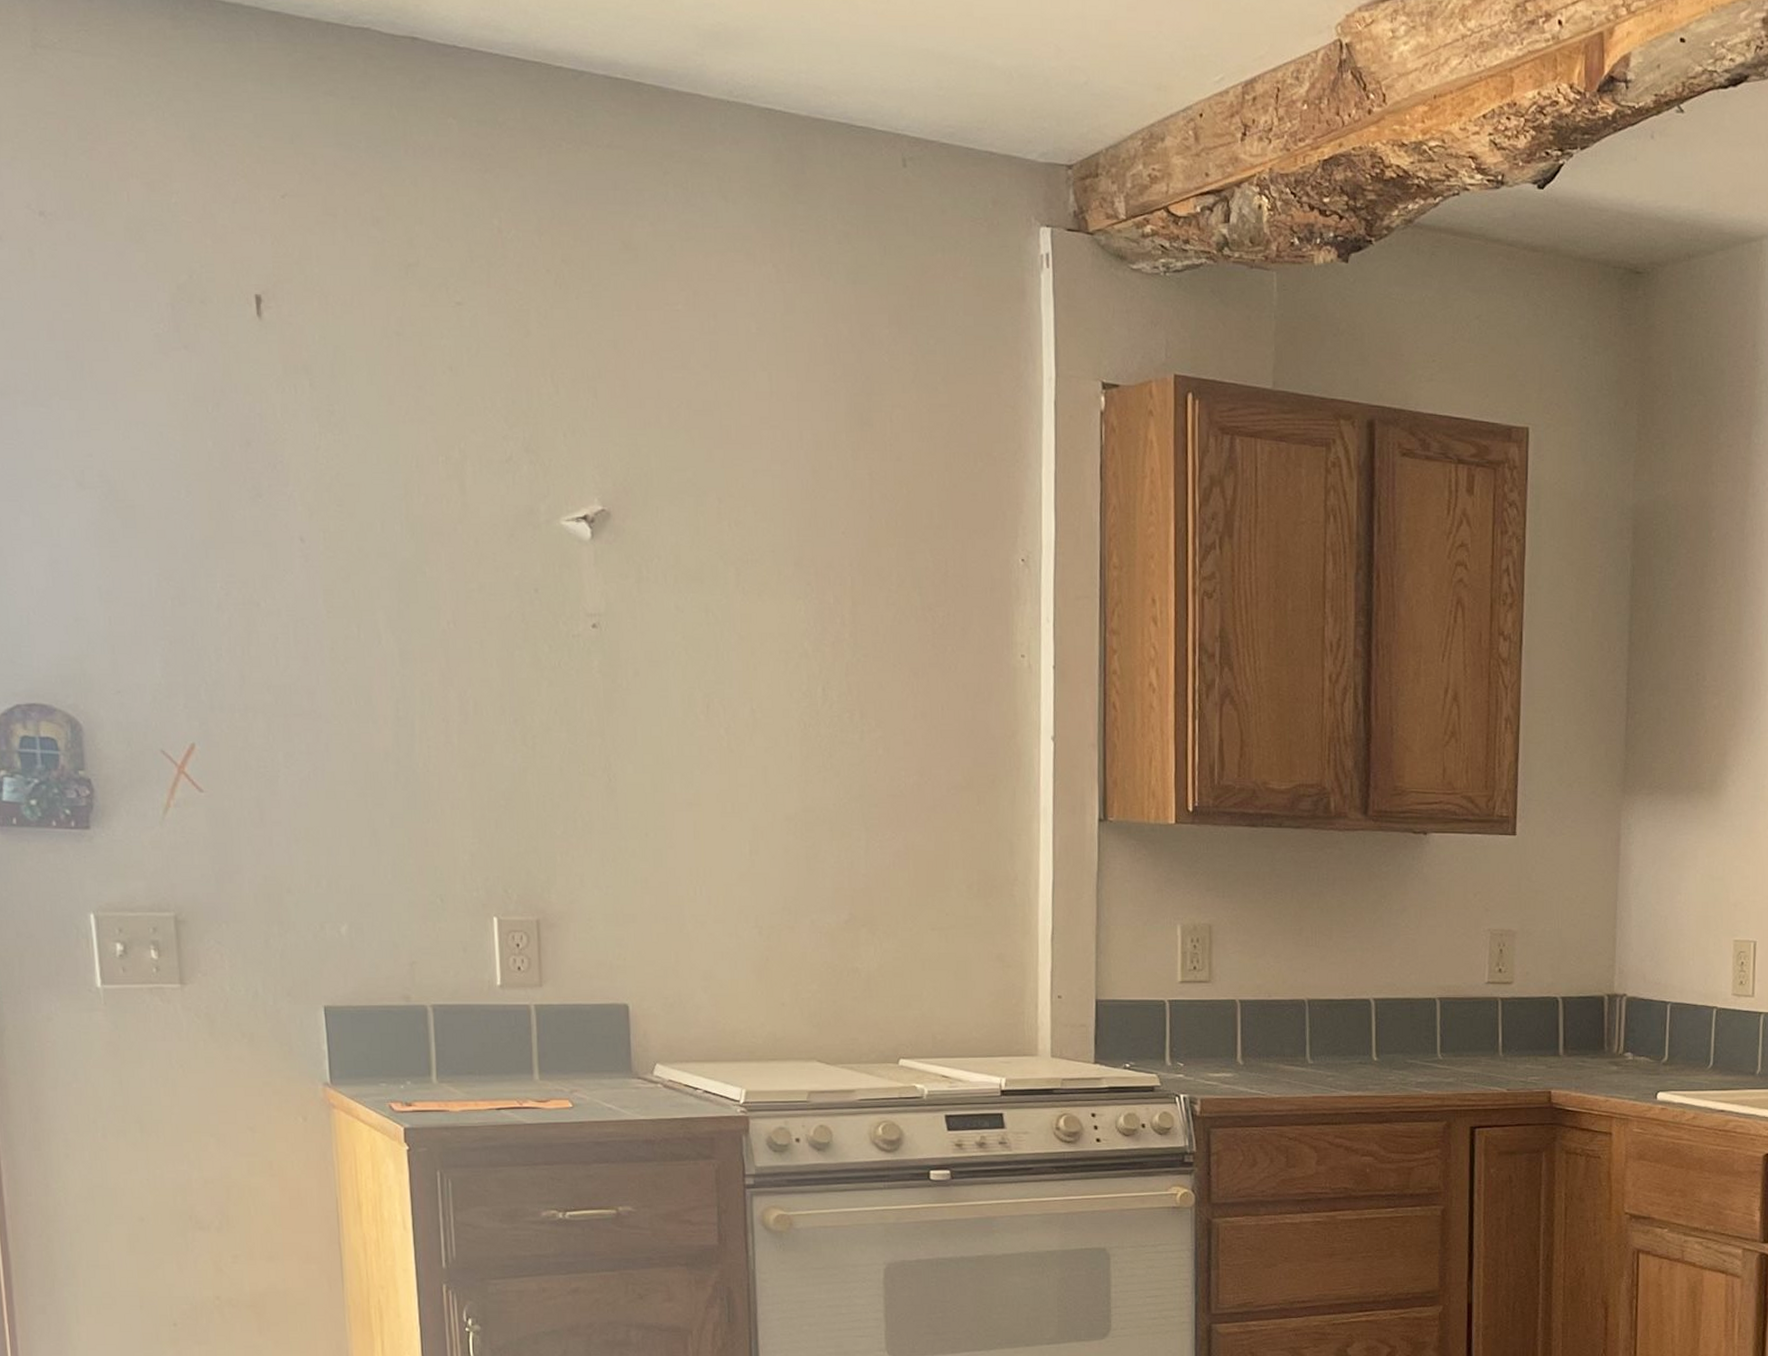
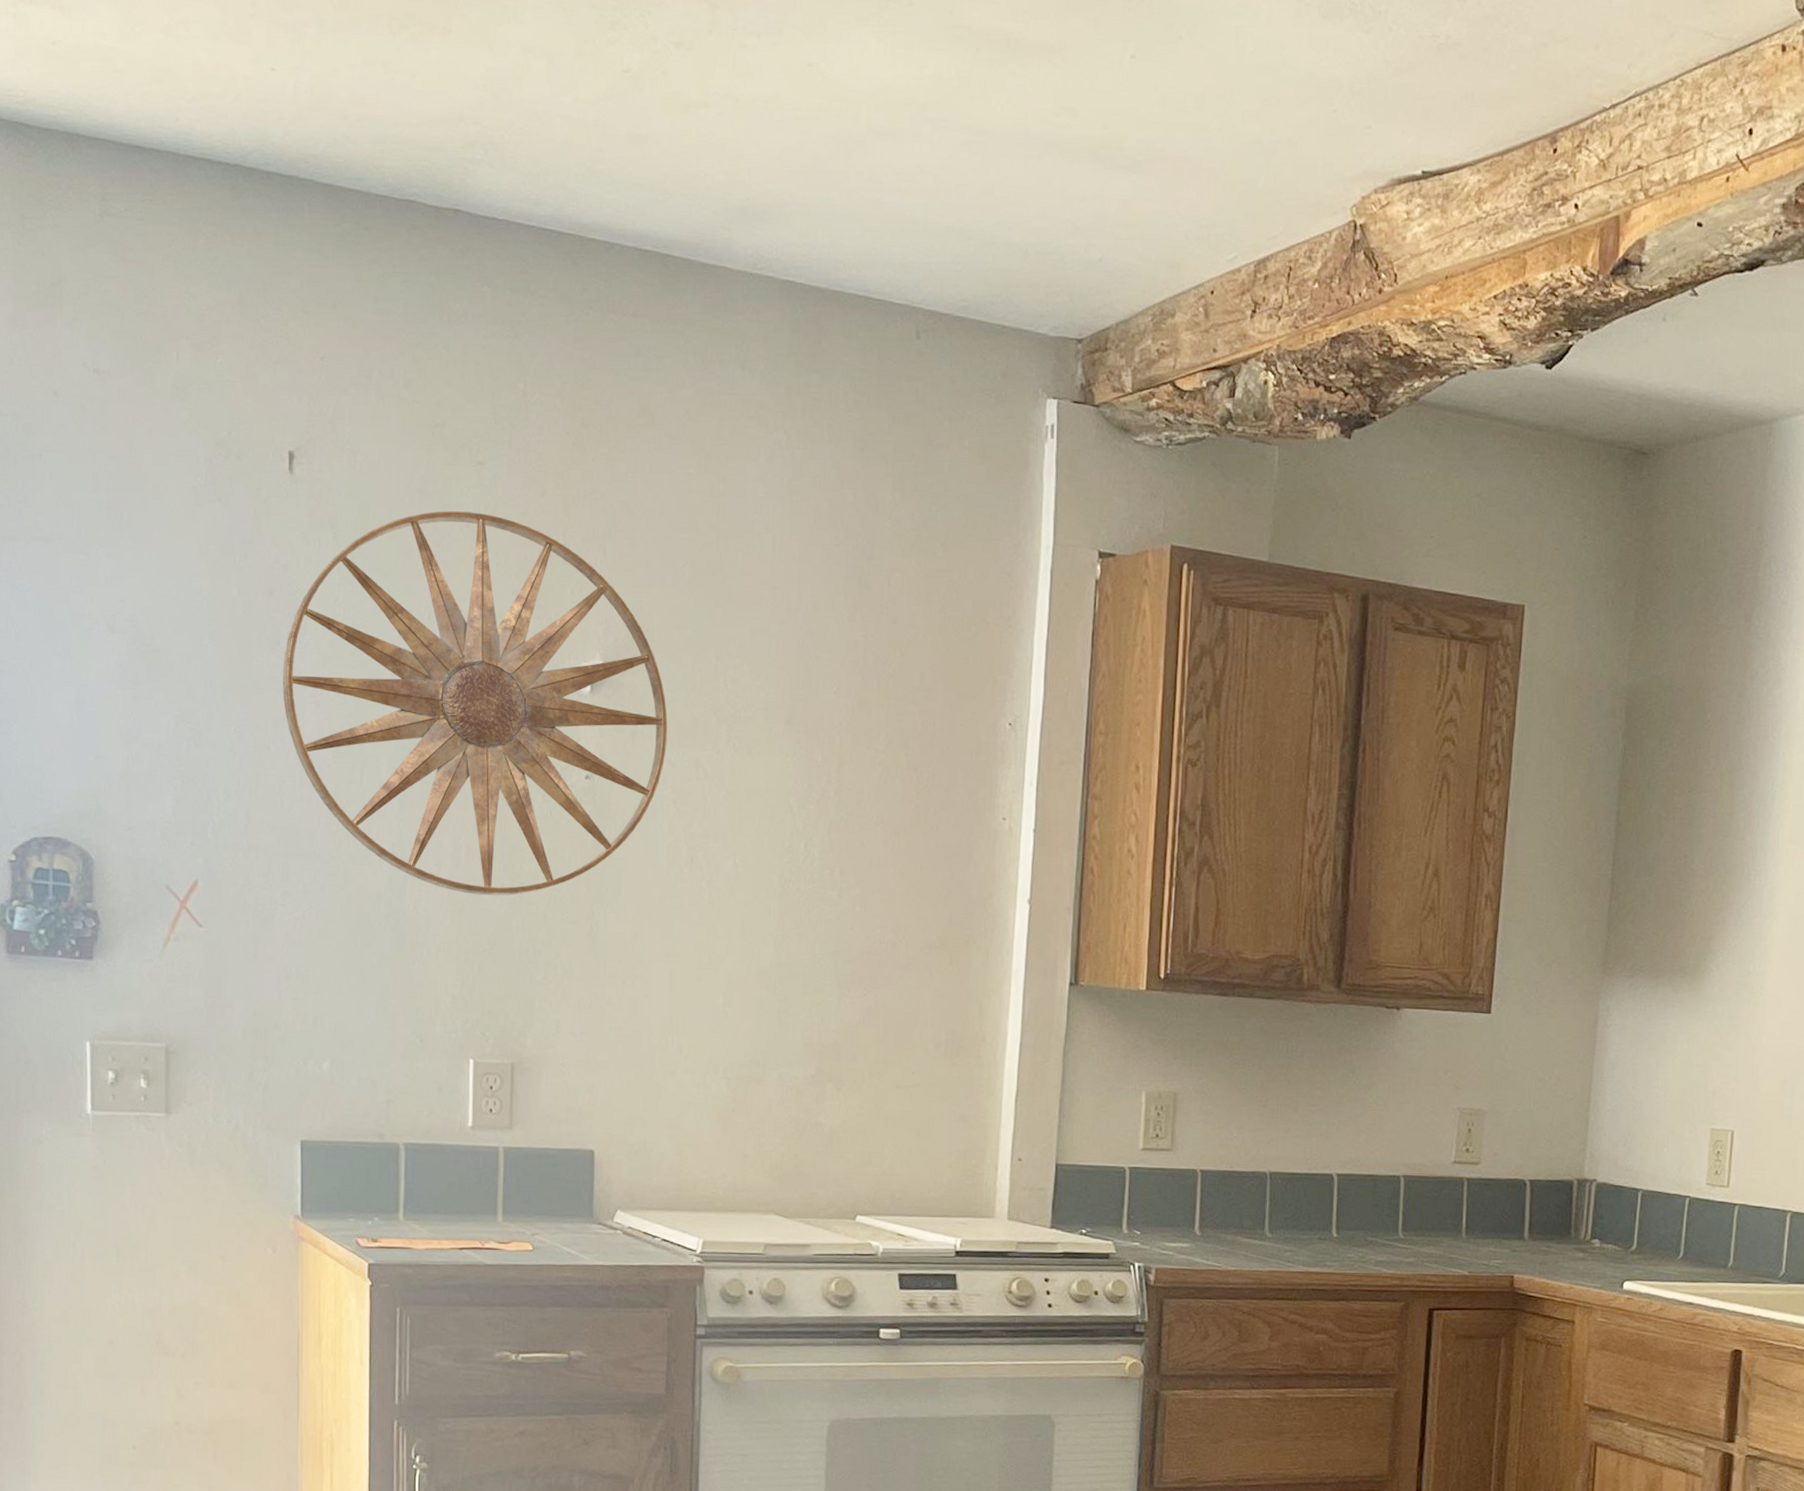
wall art: none [266,354,674,750] -> present [282,511,668,896]

